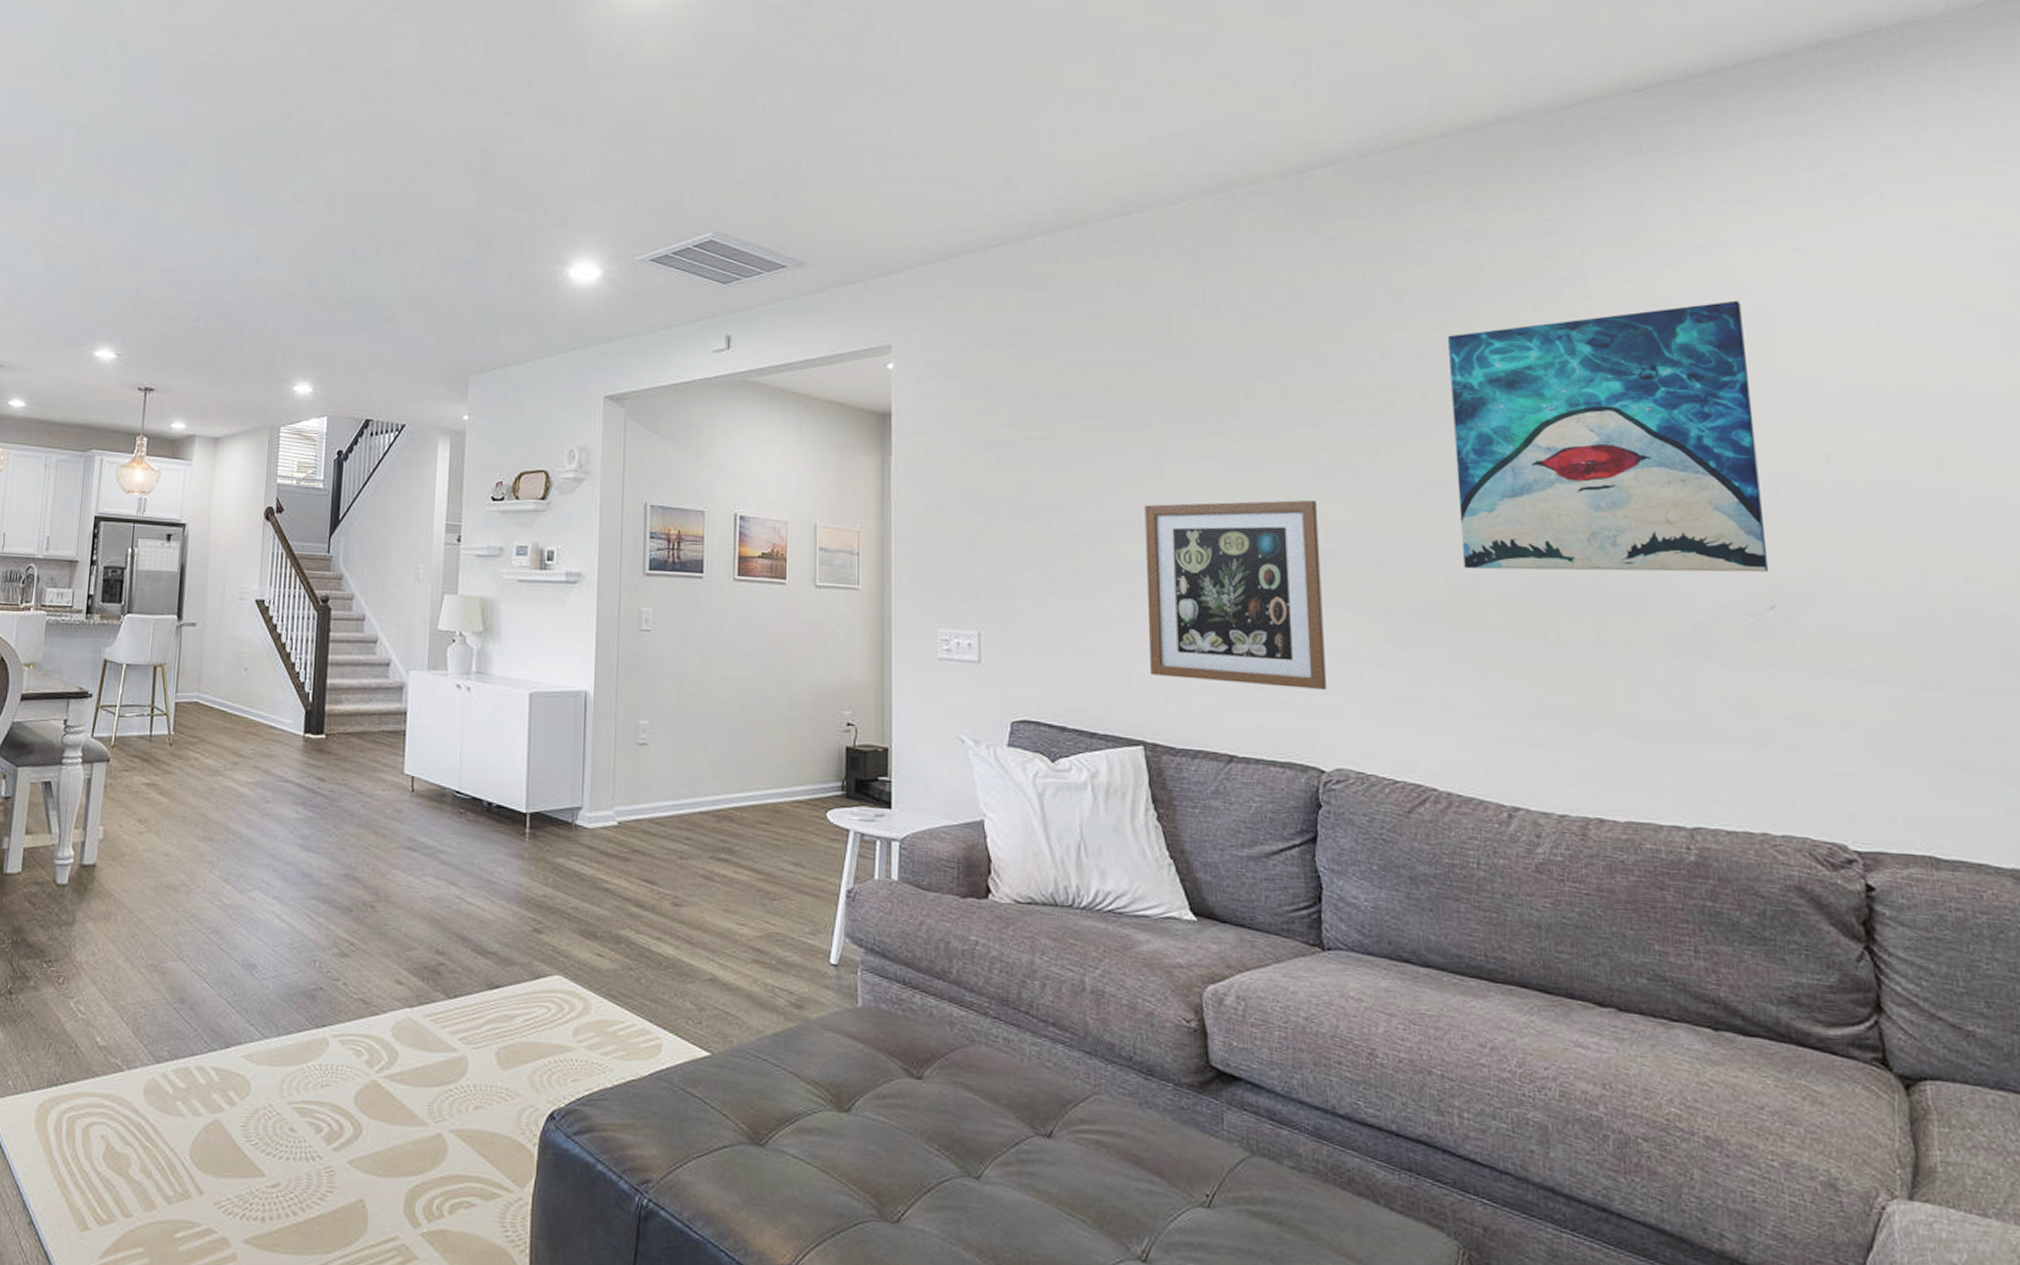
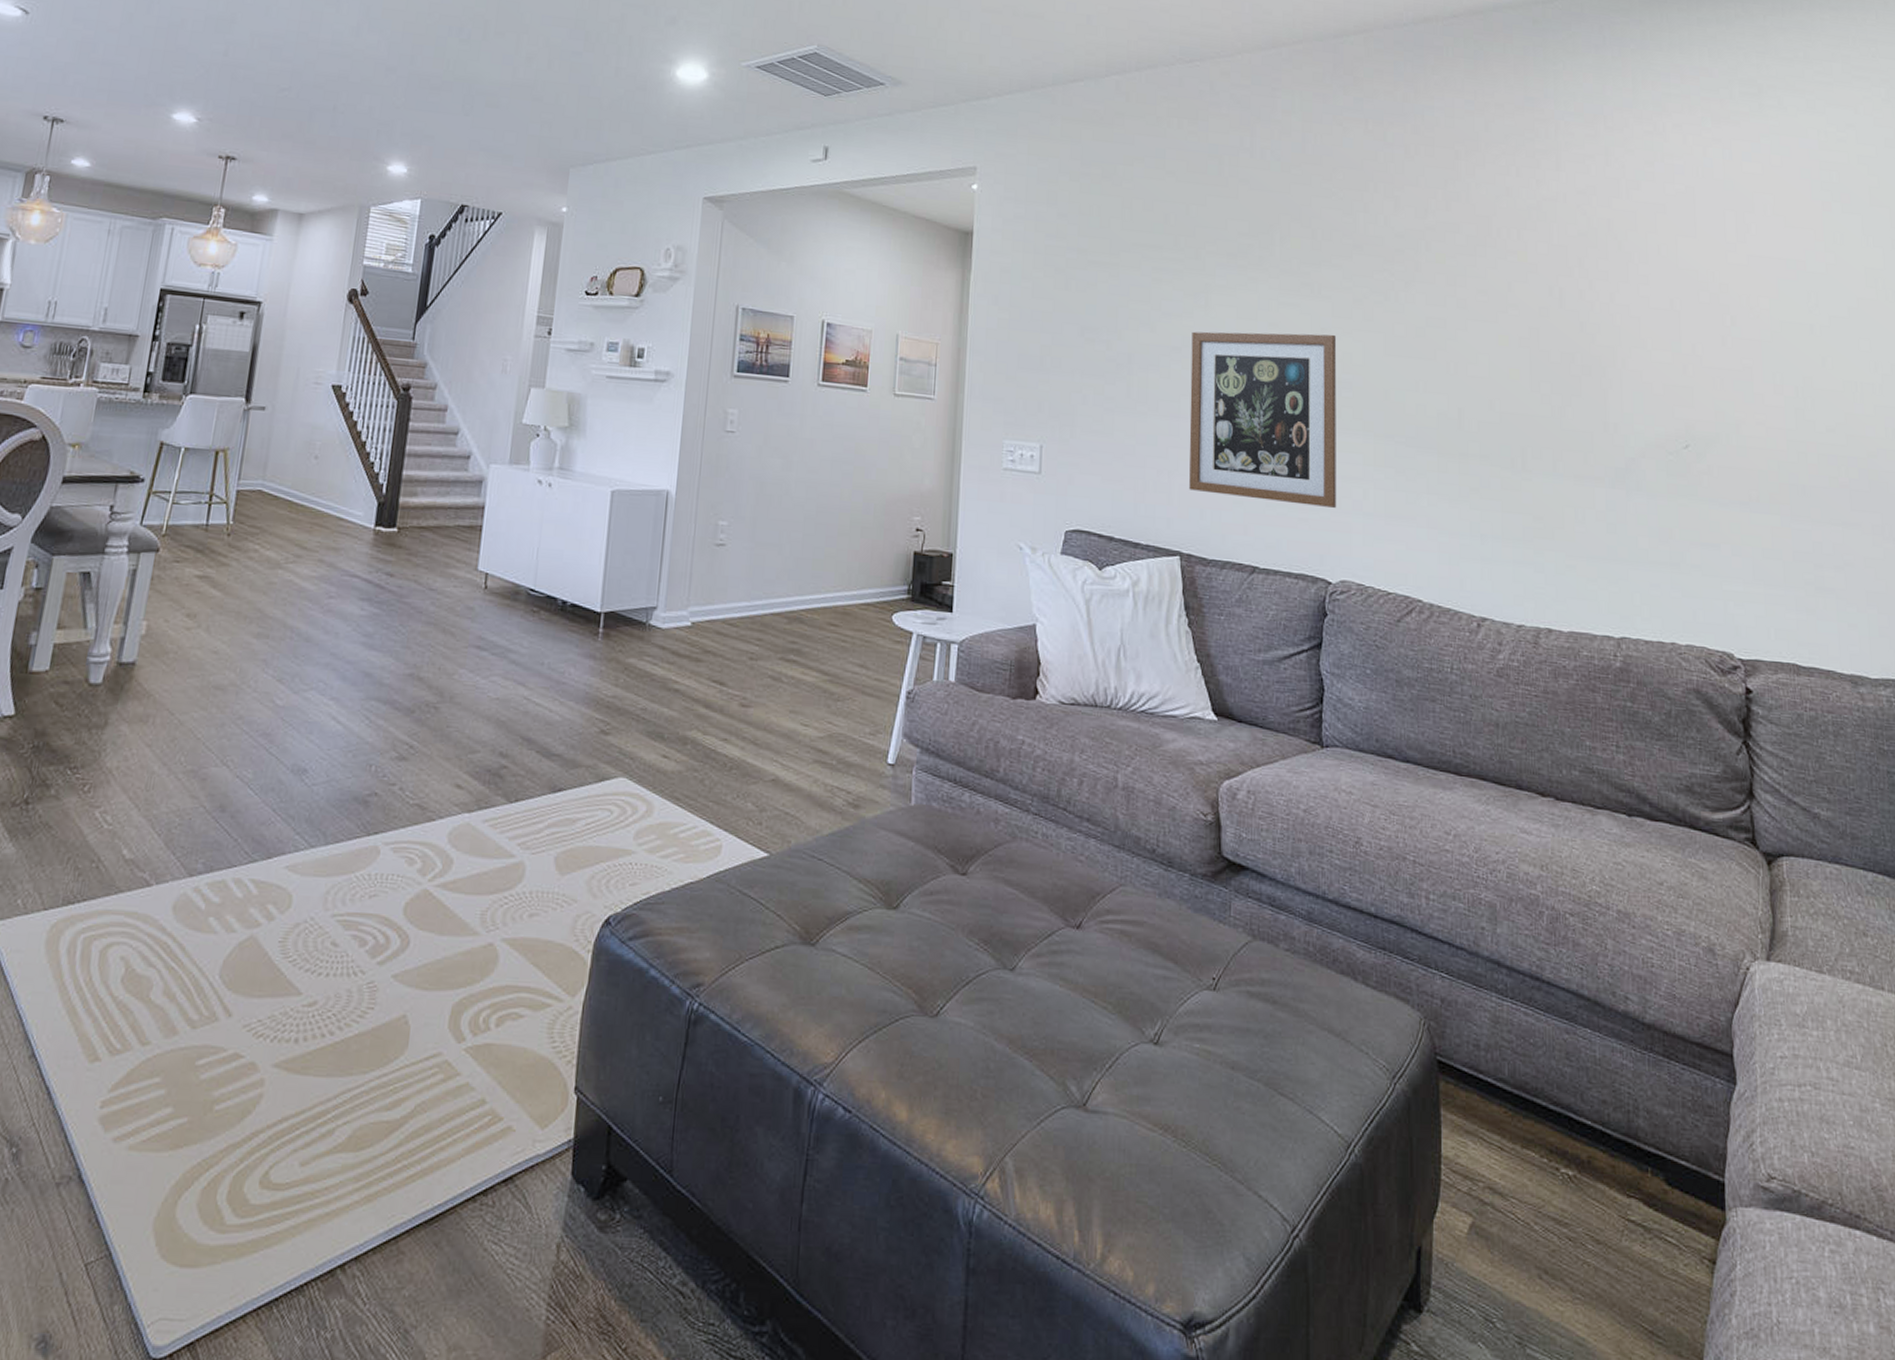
wall art: present [1447,300,1769,573] -> none [1448,180,1686,416]

